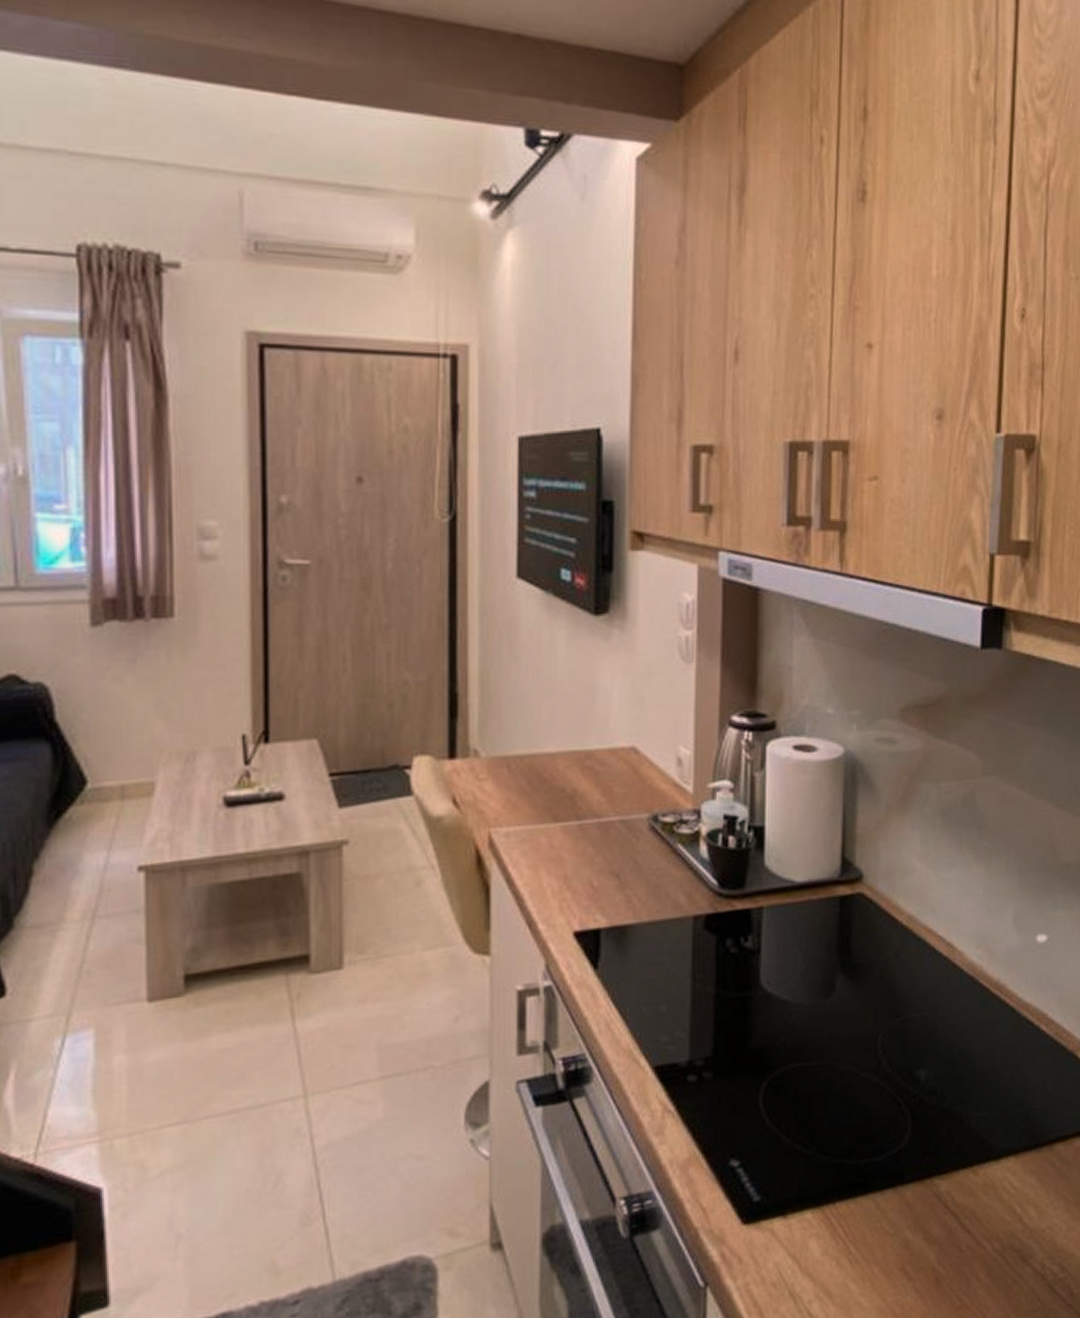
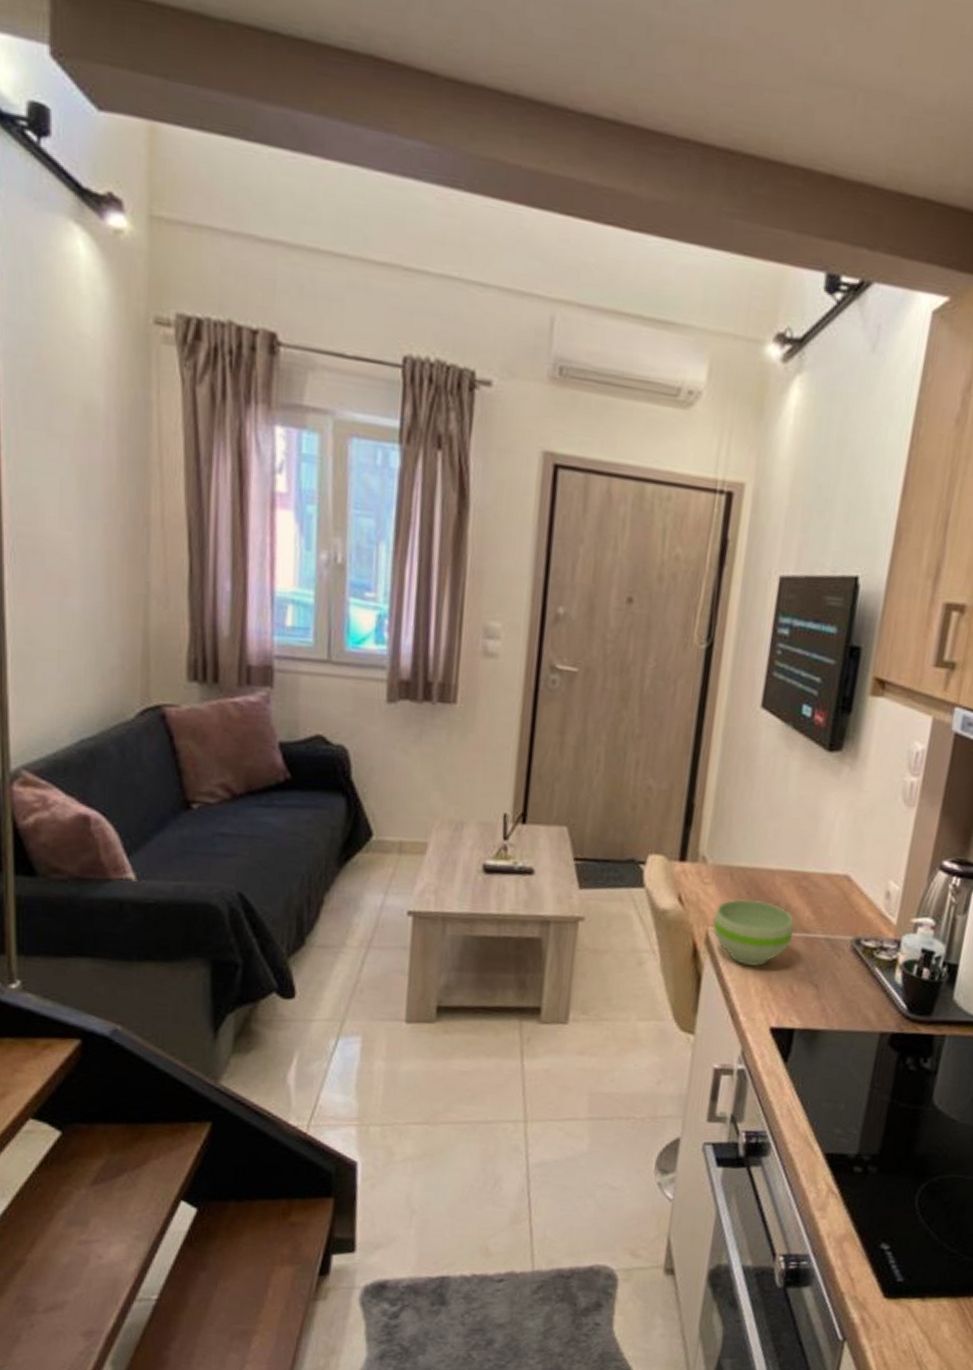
bowl: none [495,789,585,866] -> present [712,899,794,967]

